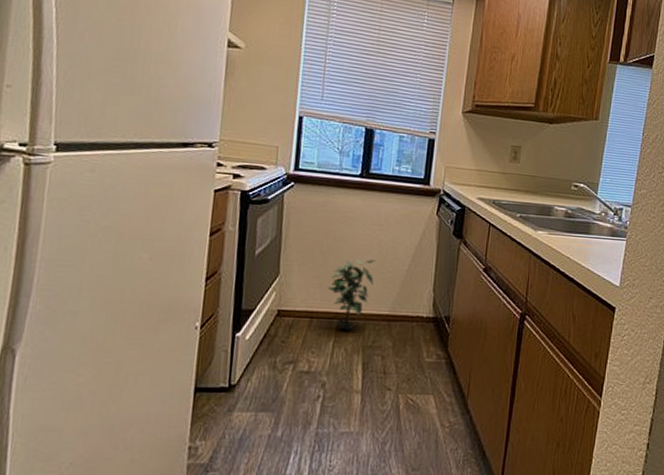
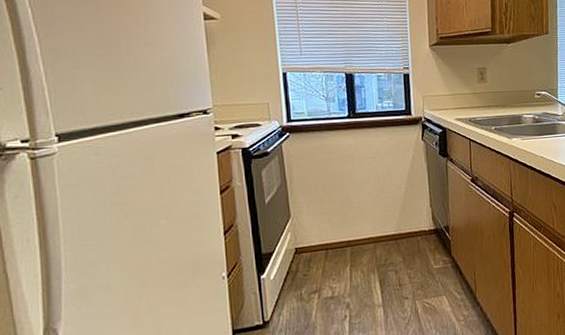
potted plant: present [328,259,375,331] -> none [337,188,376,255]

